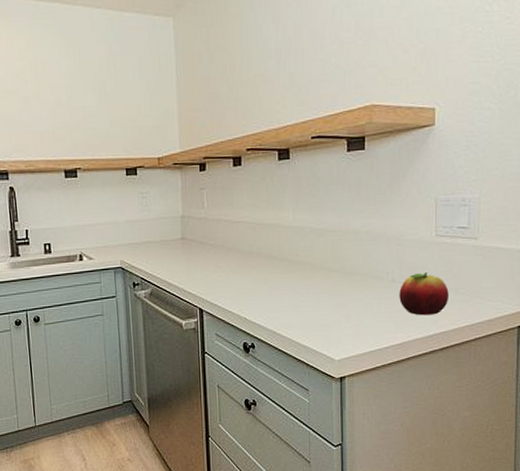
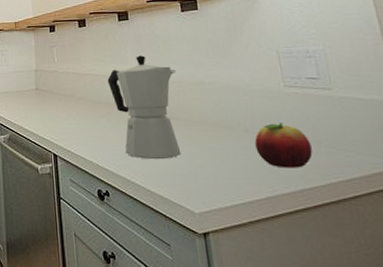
moka pot: none [261,201,334,311] -> present [107,55,181,160]

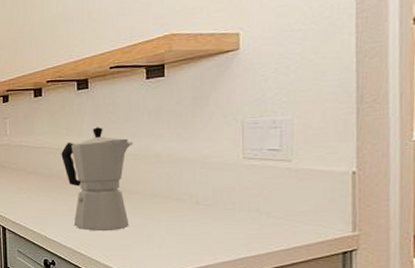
fruit: present [255,123,313,168] -> none [204,195,260,238]

